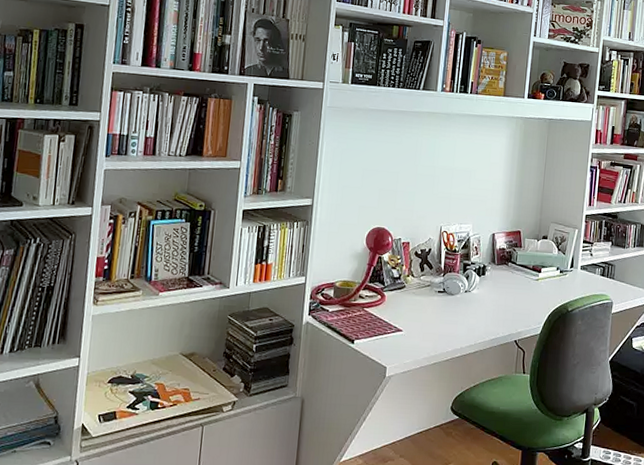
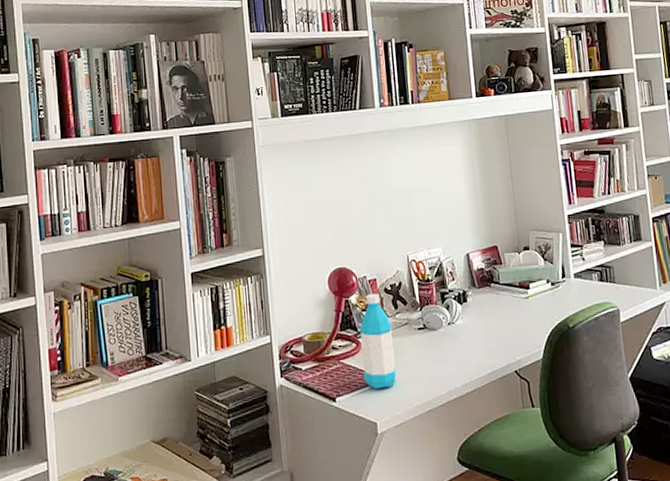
water bottle: none [382,254,416,339] -> present [360,293,397,390]

